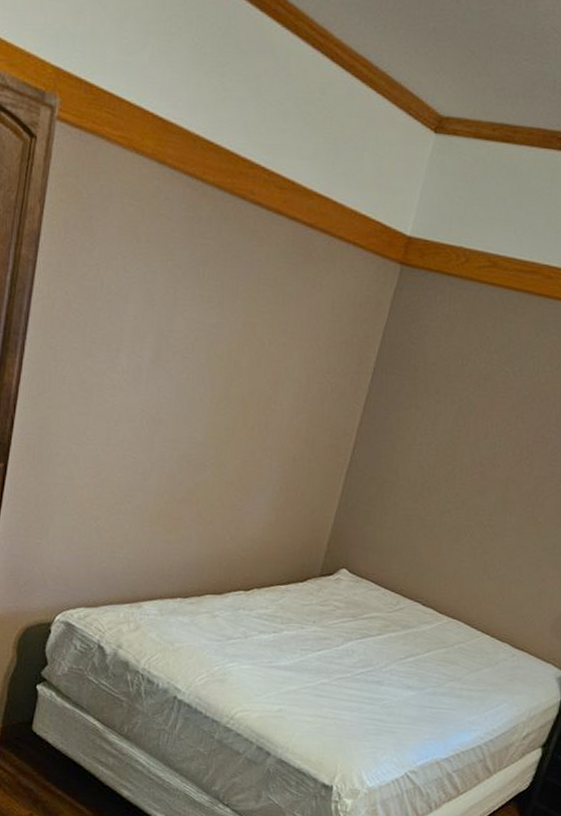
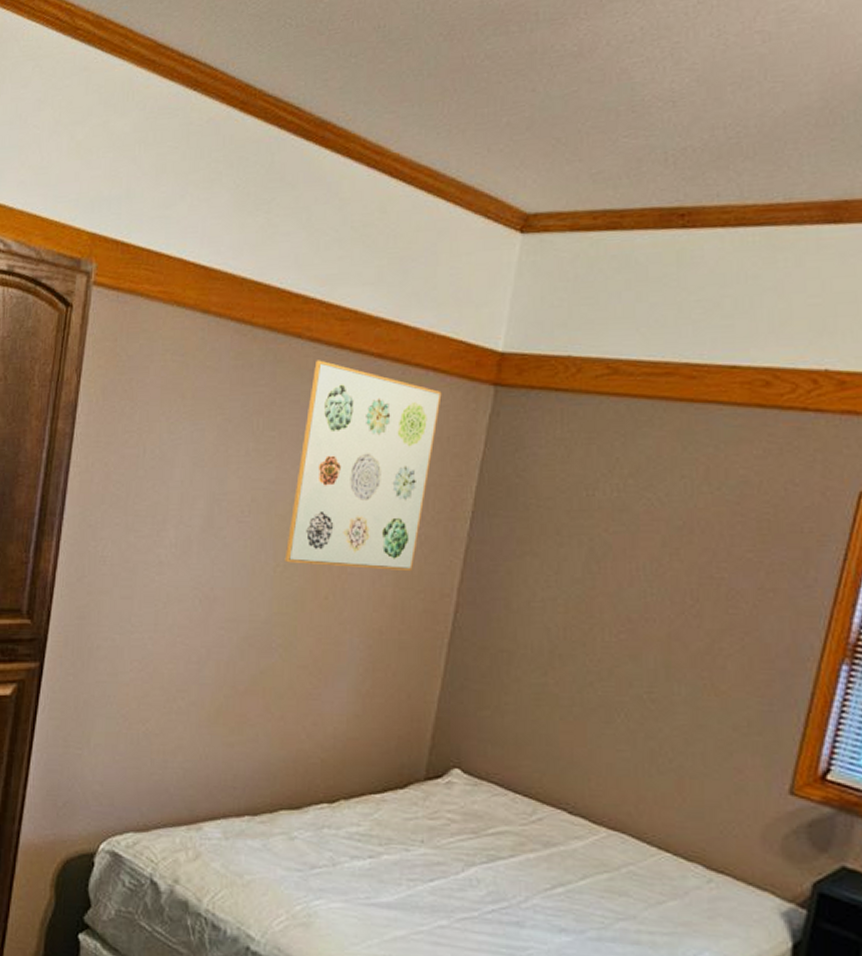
wall art: none [220,222,359,413] -> present [284,360,442,572]

